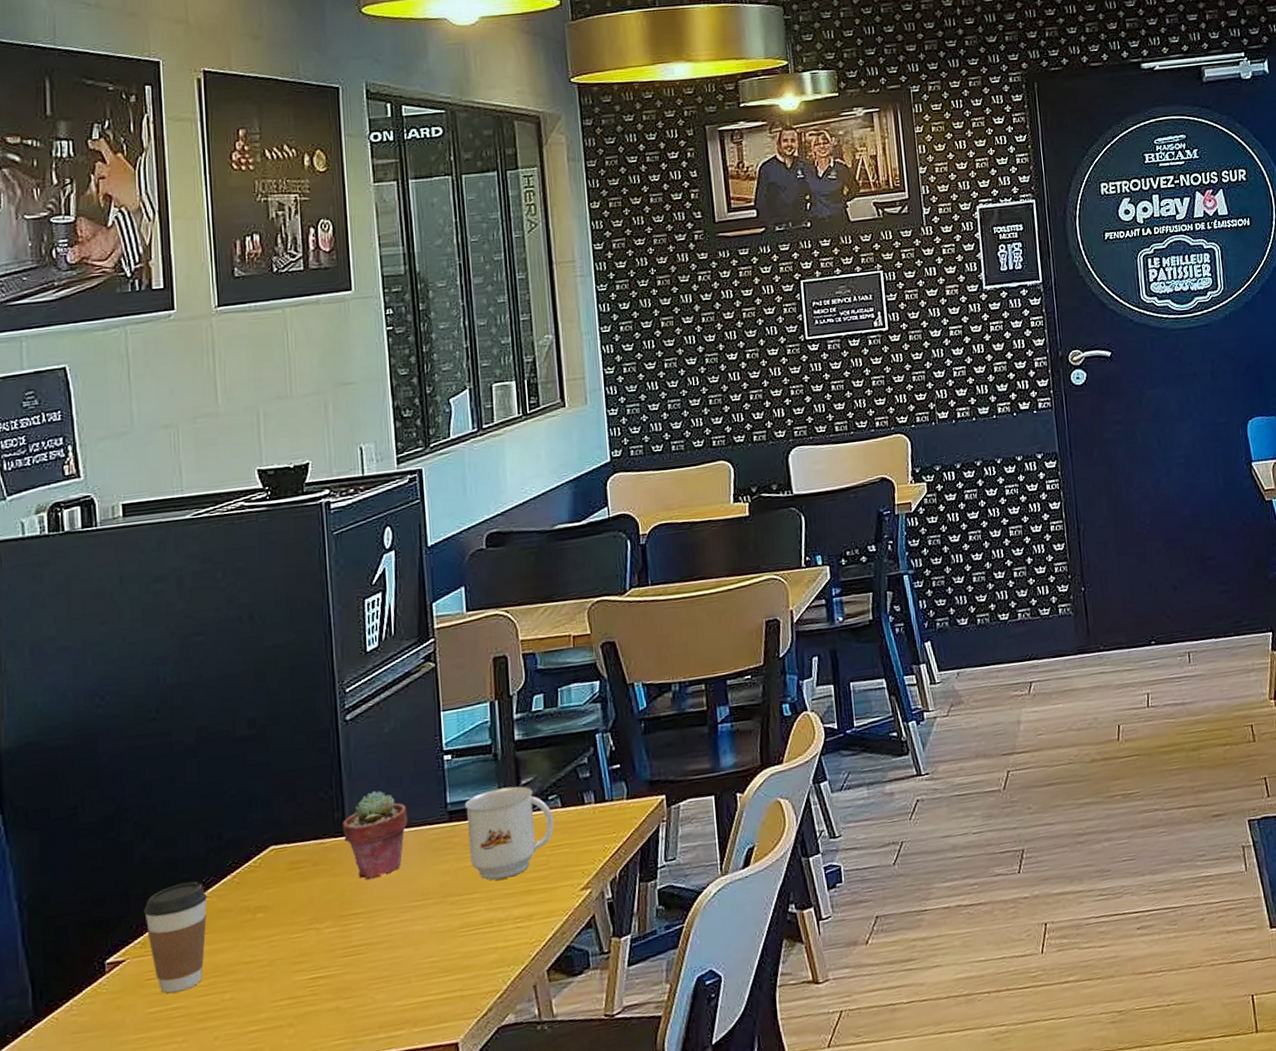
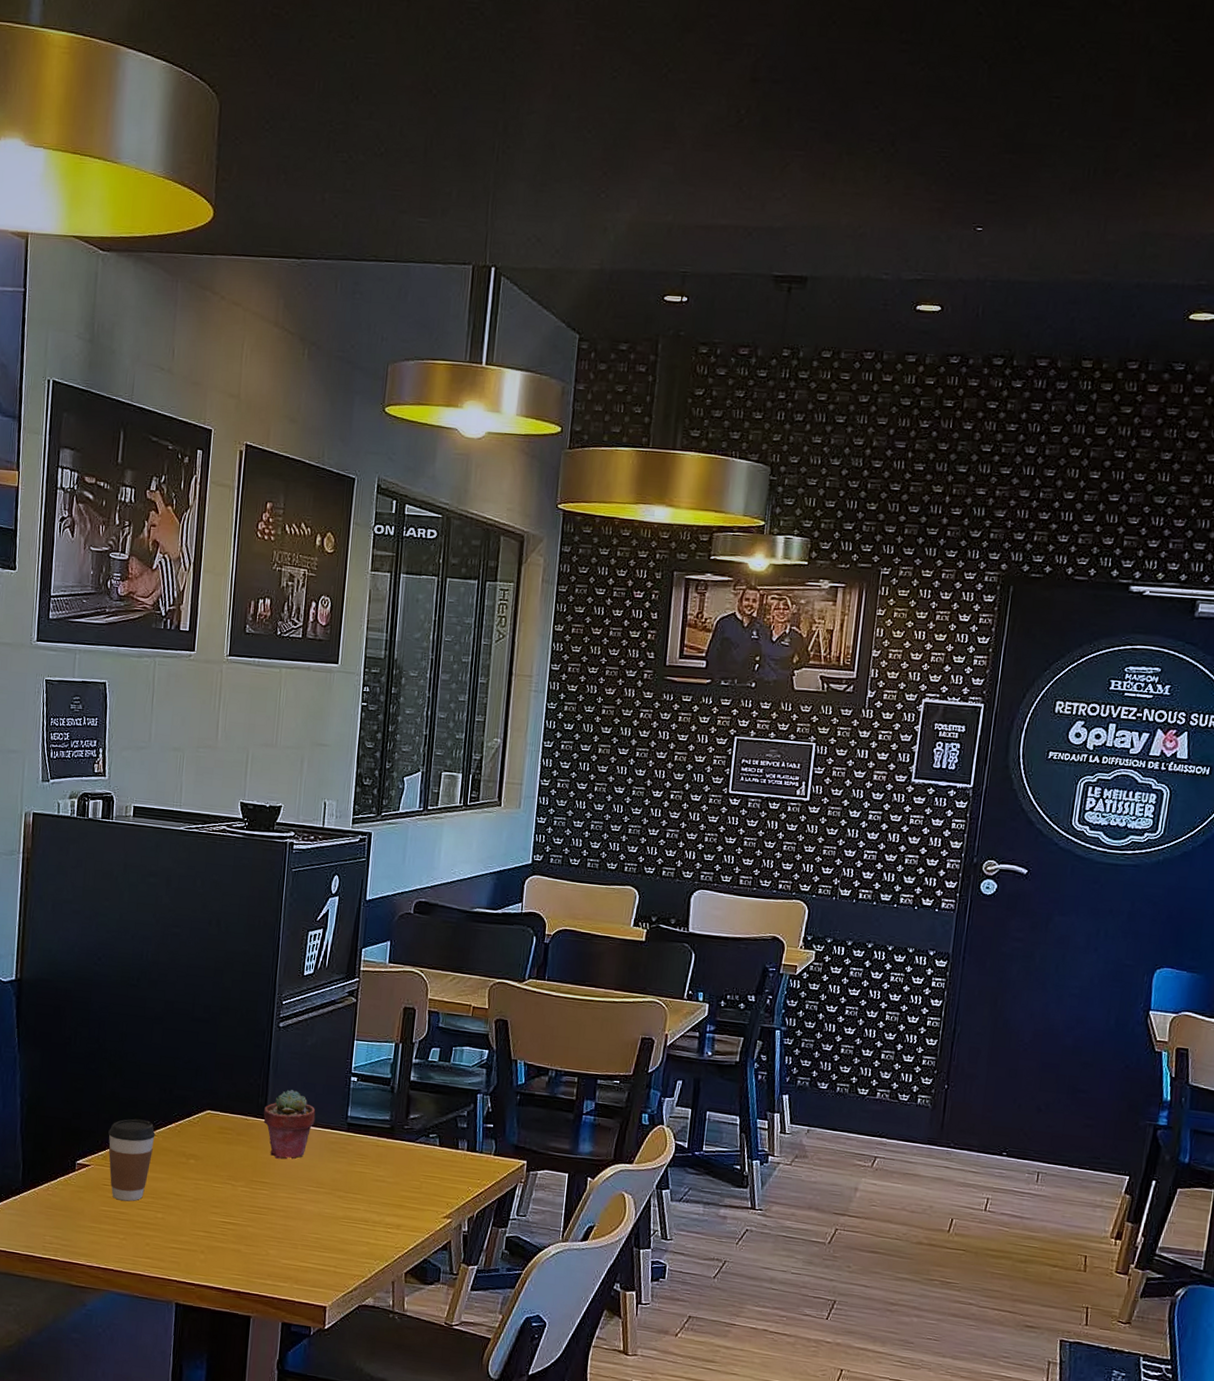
mug: present [464,786,555,881] -> none [359,1115,432,1191]

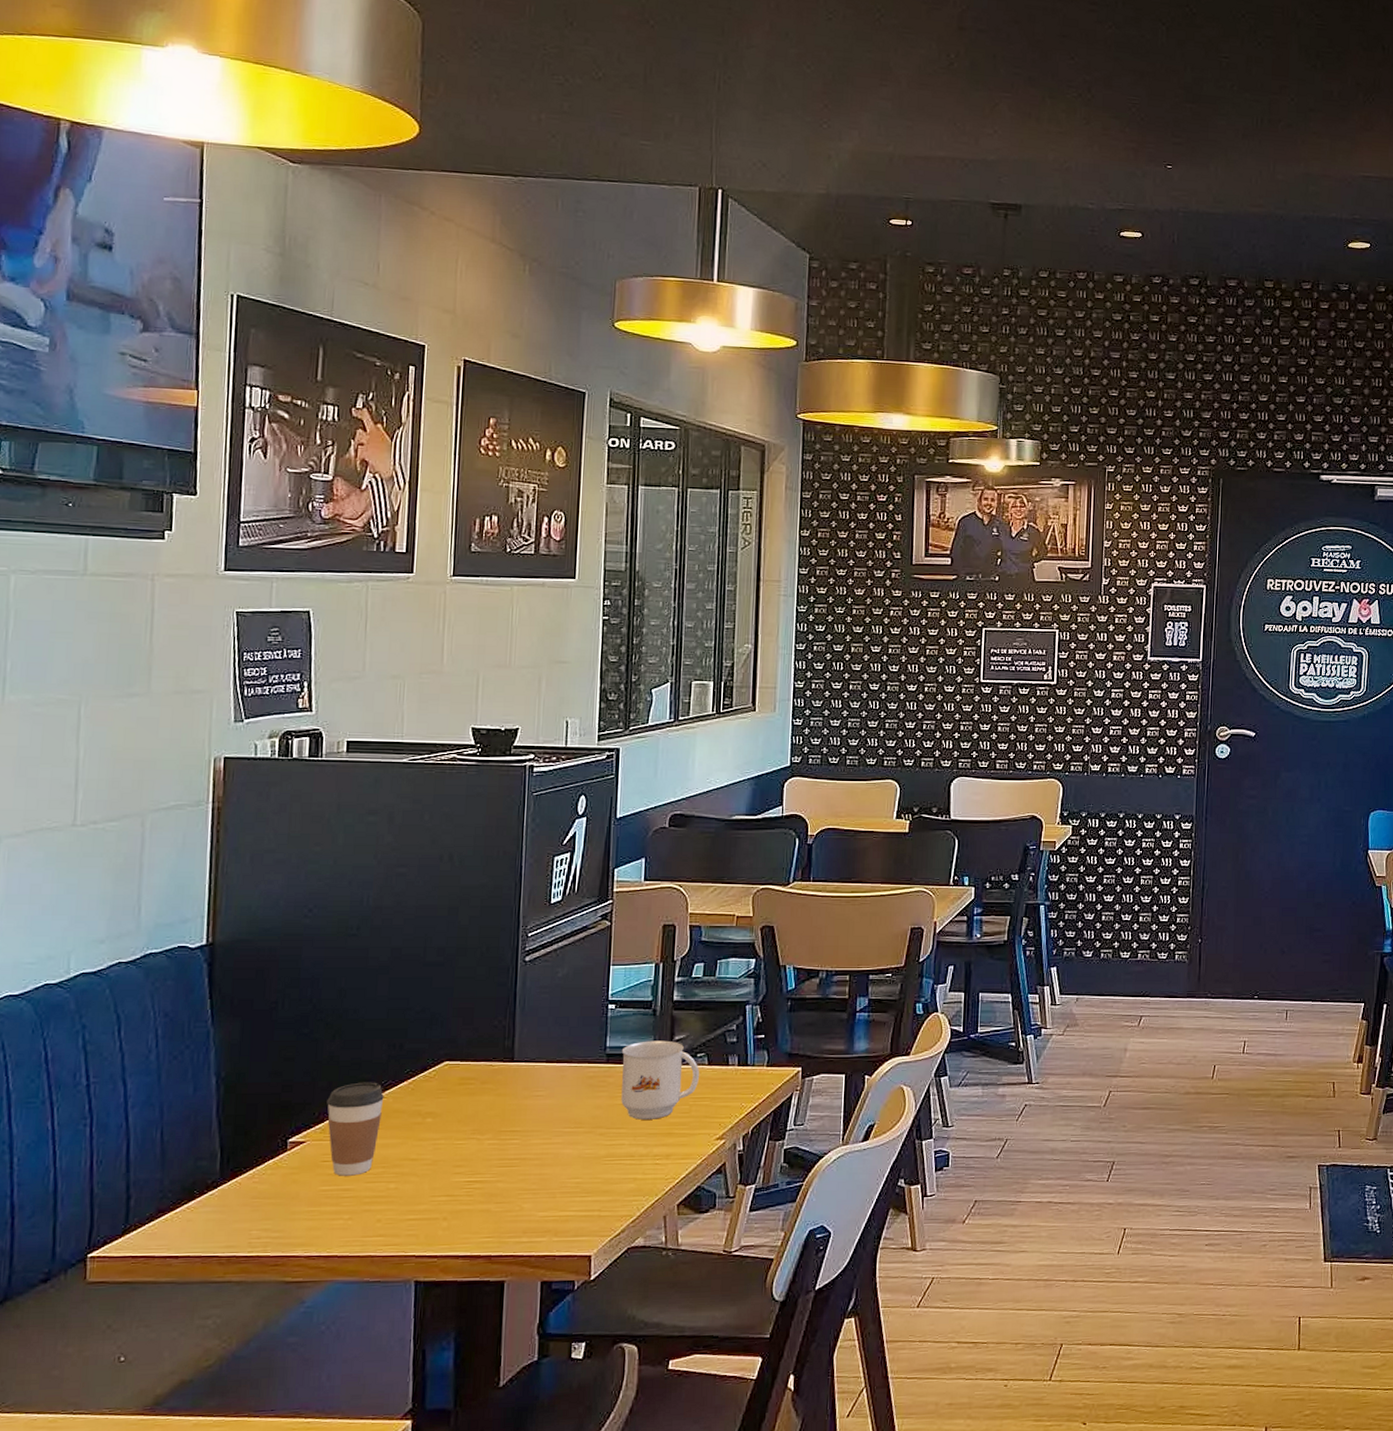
potted succulent: present [263,1089,316,1160] -> none [510,1027,570,1103]
mug: none [359,1115,432,1191] -> present [621,1040,700,1120]

